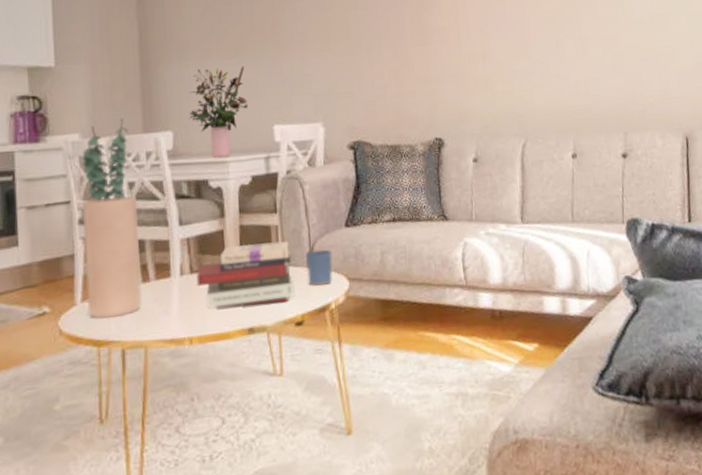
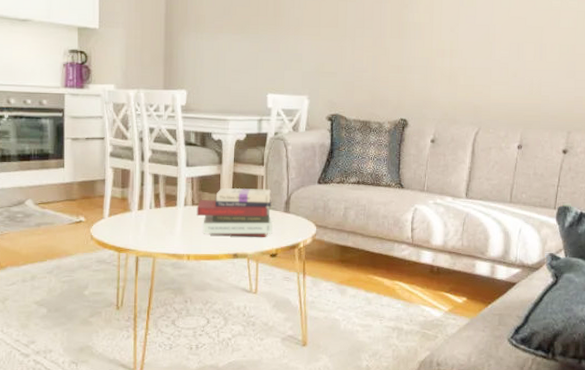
vase: present [82,118,142,319] -> none [112,75,155,232]
bouquet: present [189,66,249,159] -> none [201,41,249,117]
mug: present [306,249,333,286] -> none [283,199,305,228]

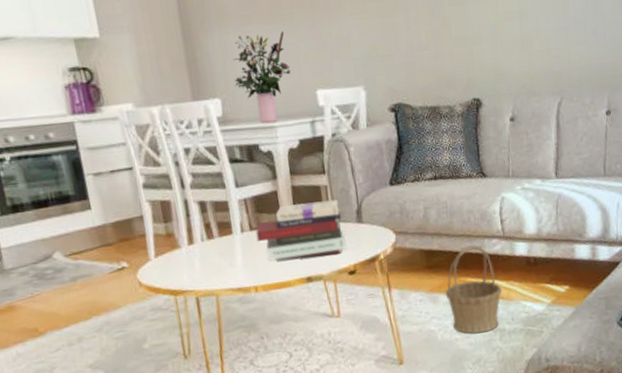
bouquet: none [201,41,249,117] -> present [233,31,291,124]
basket: none [353,246,404,329] -> present [445,244,502,334]

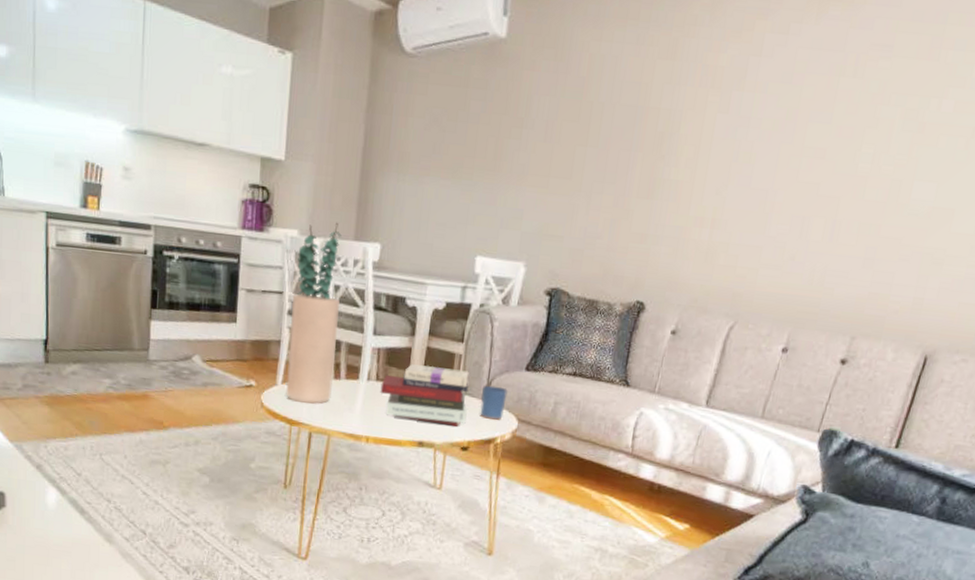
vase: none [137,87,209,272] -> present [286,222,341,404]
bouquet: present [233,31,291,124] -> none [398,185,460,280]
mug: none [354,206,380,240] -> present [480,385,508,420]
basket: present [445,244,502,334] -> none [553,453,615,549]

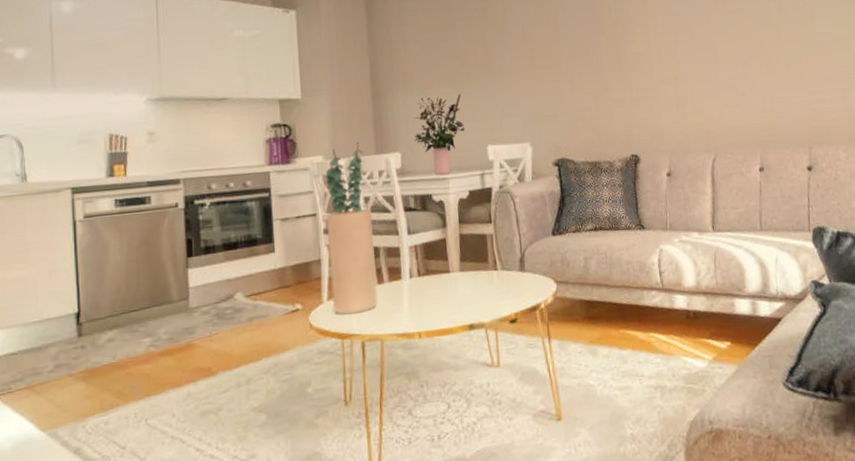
books: present [380,364,469,426] -> none [423,248,509,307]
bouquet: none [398,185,460,280] -> present [414,94,465,176]
mug: present [480,385,508,420] -> none [518,255,542,288]

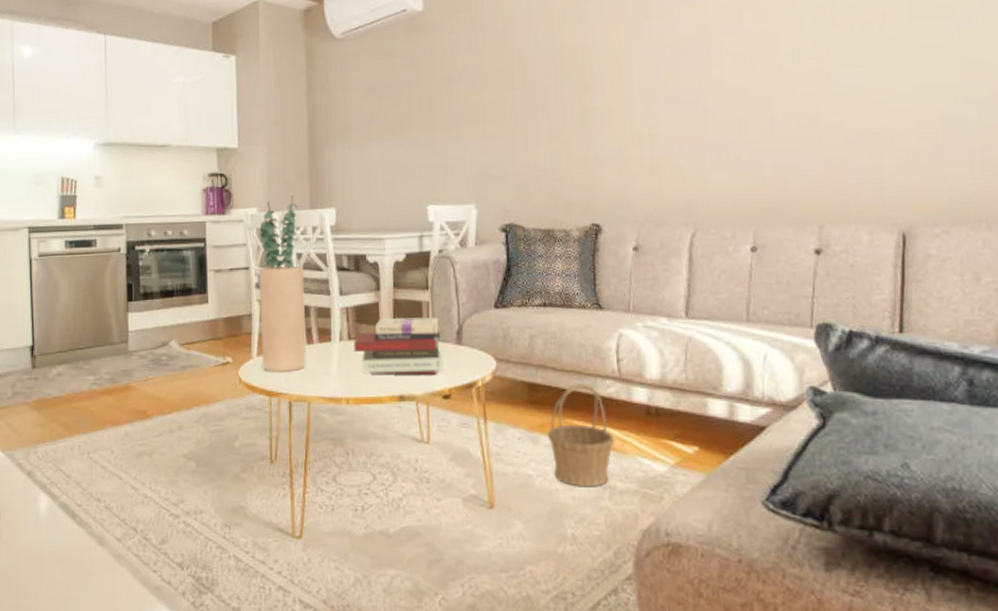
bouquet: present [414,94,465,176] -> none [351,147,405,235]
books: none [423,248,509,307] -> present [353,317,444,375]
basket: none [604,295,662,390] -> present [547,382,614,487]

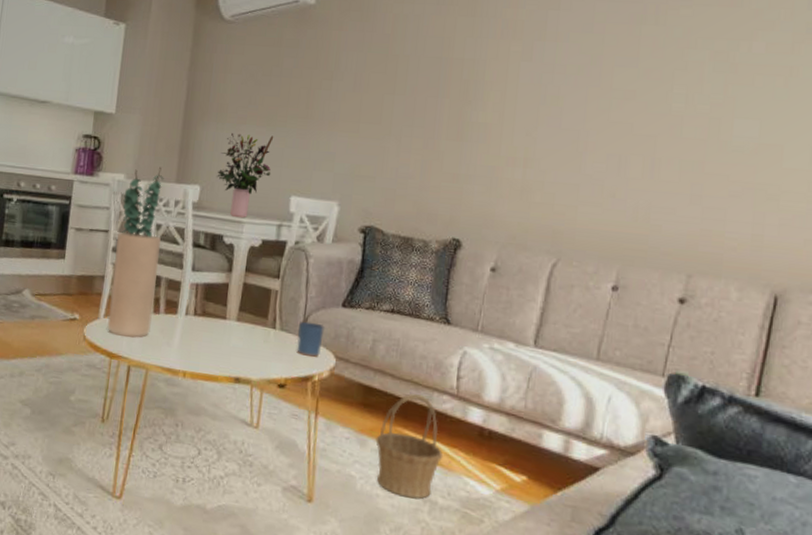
bouquet: none [351,147,405,235] -> present [217,132,274,219]
books: present [353,317,444,375] -> none [197,299,285,363]
mug: none [454,328,481,363] -> present [297,321,324,357]

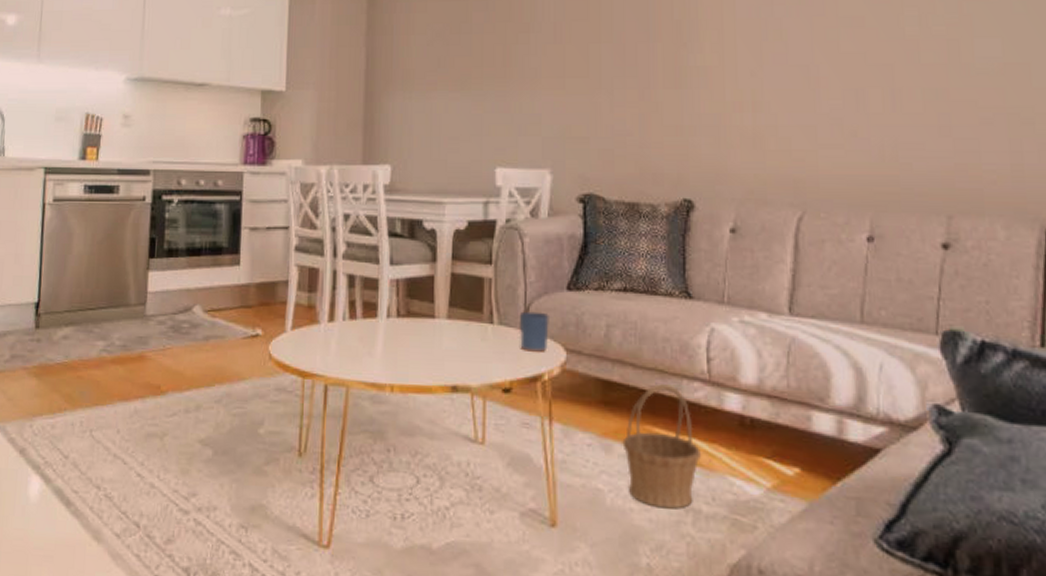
vase: present [107,167,164,338] -> none [296,147,351,351]
bouquet: present [217,132,274,219] -> none [409,101,471,198]

